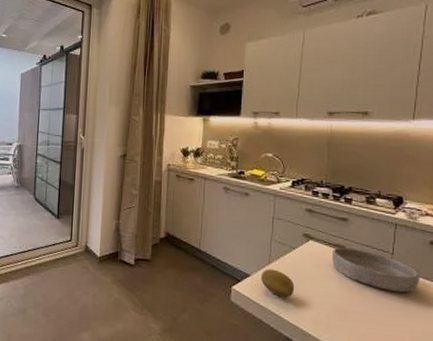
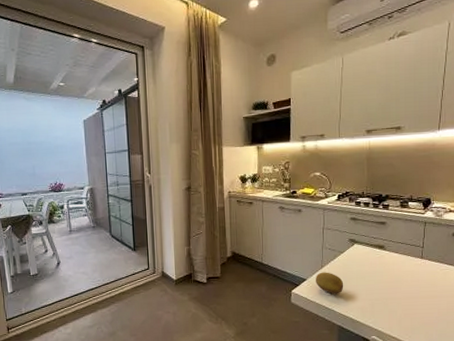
bowl: present [332,247,421,293] -> none [374,246,445,279]

